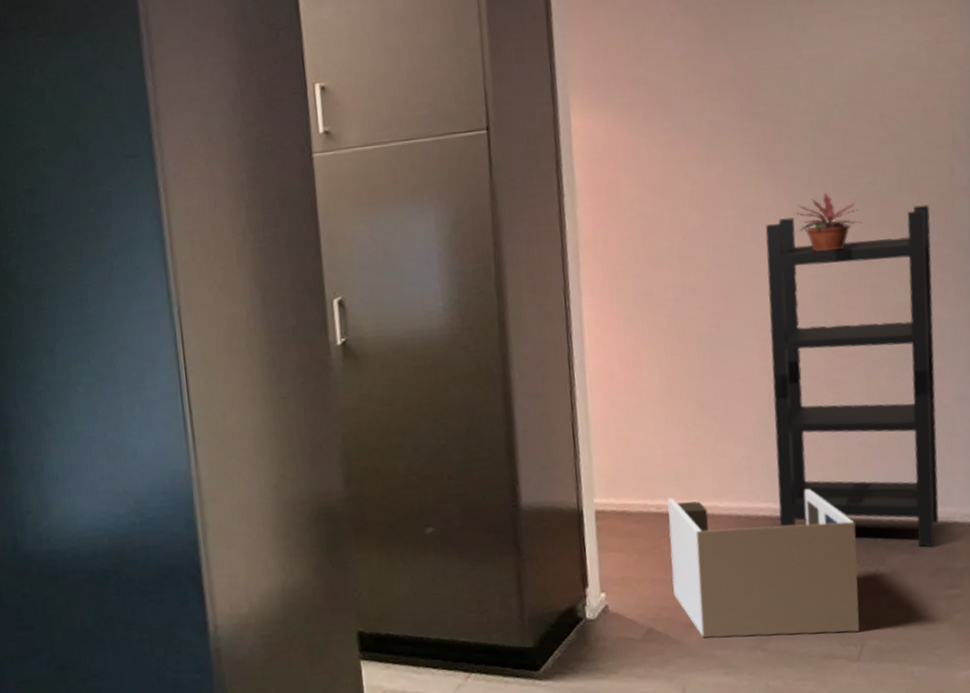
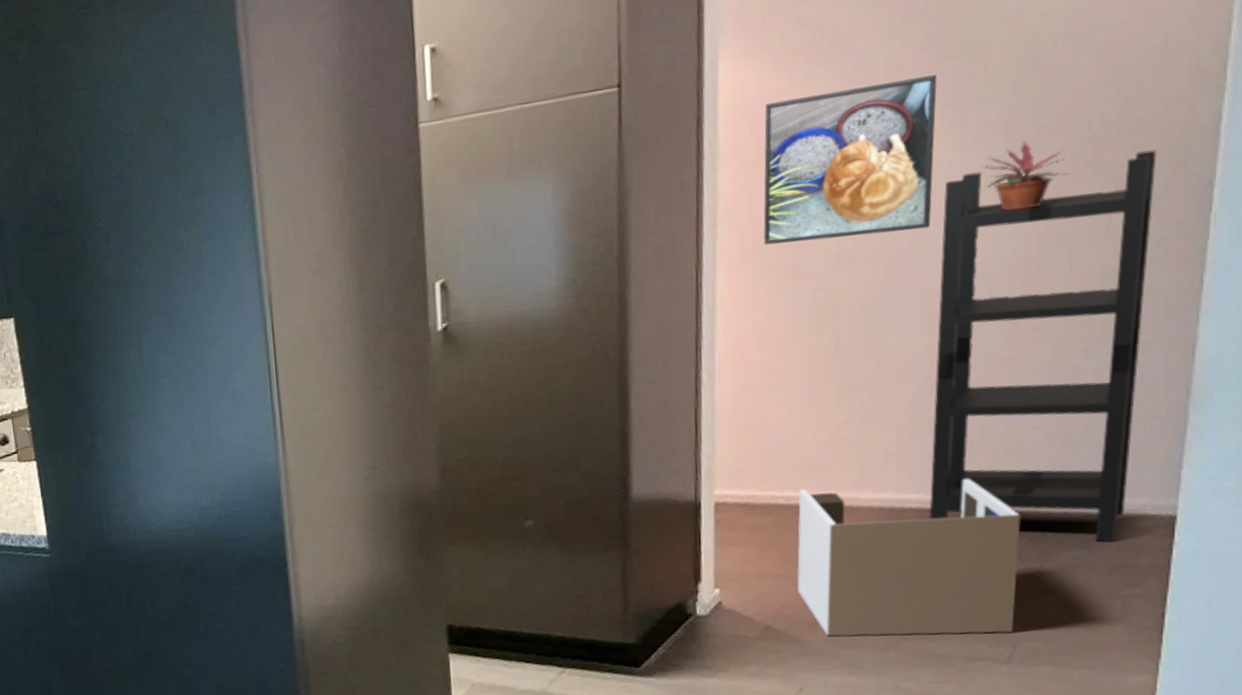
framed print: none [612,133,757,275] -> present [763,75,937,245]

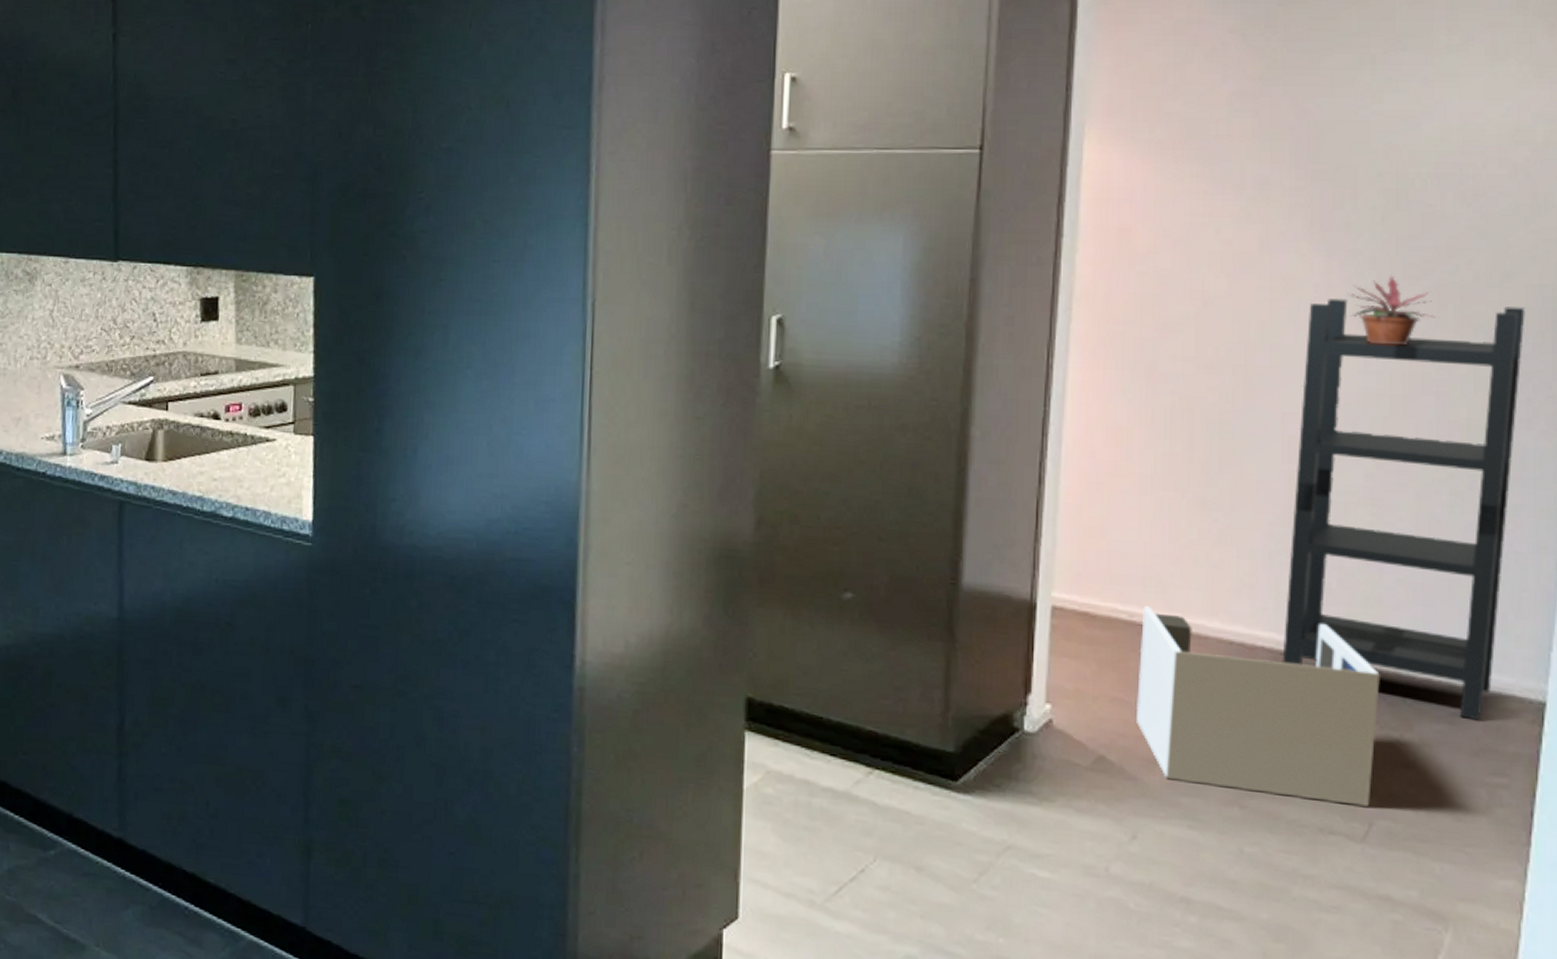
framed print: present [763,75,937,245] -> none [1120,192,1304,348]

